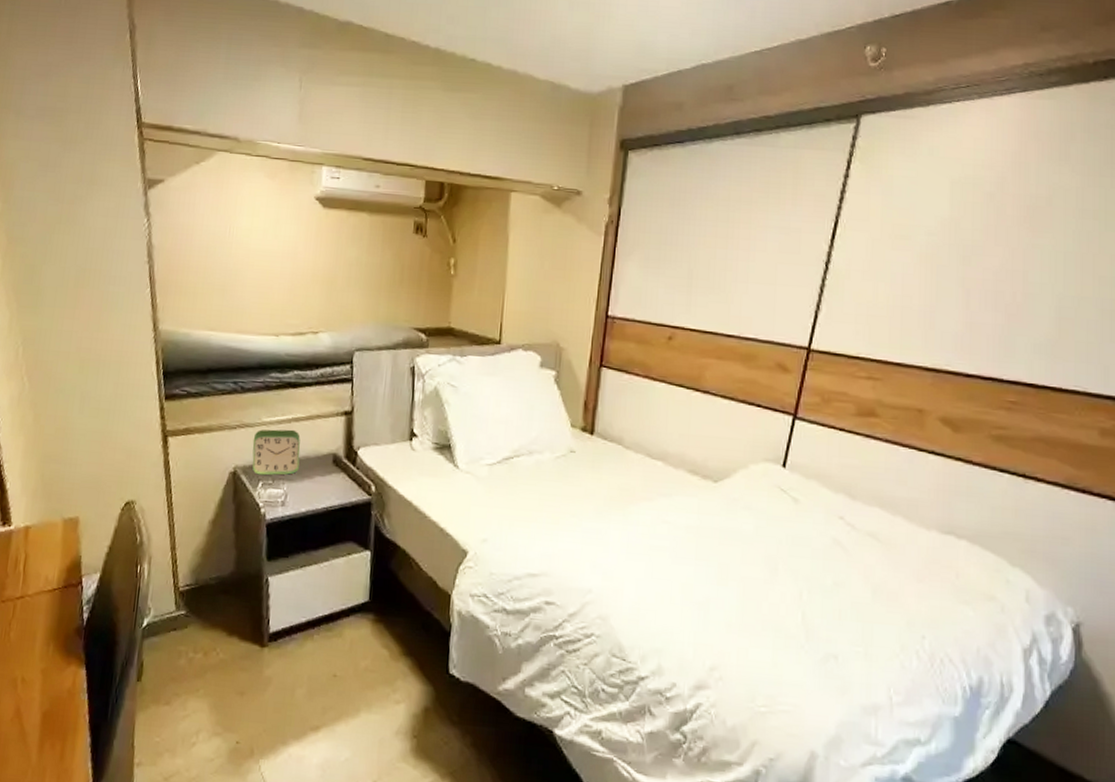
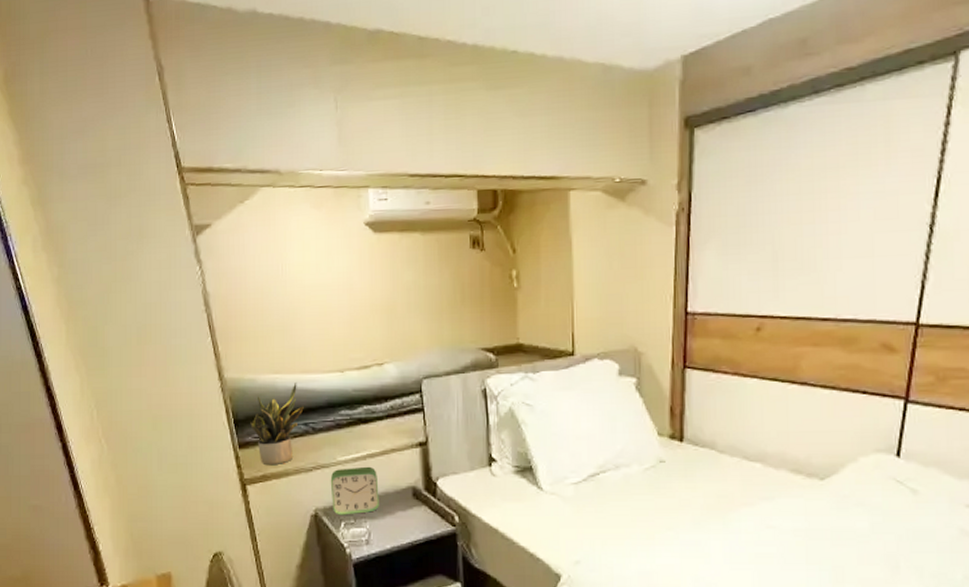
potted plant: none [179,341,235,419] -> present [250,382,304,464]

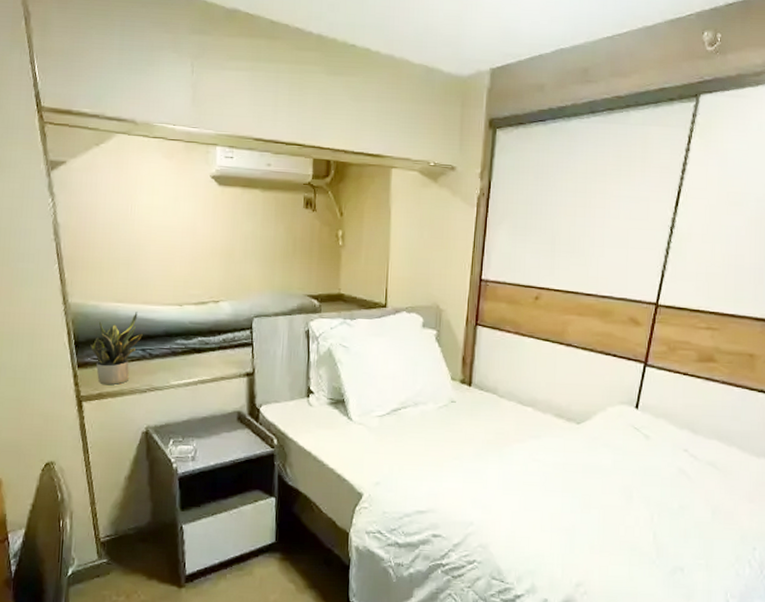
alarm clock: present [330,466,379,515] -> none [162,391,207,434]

